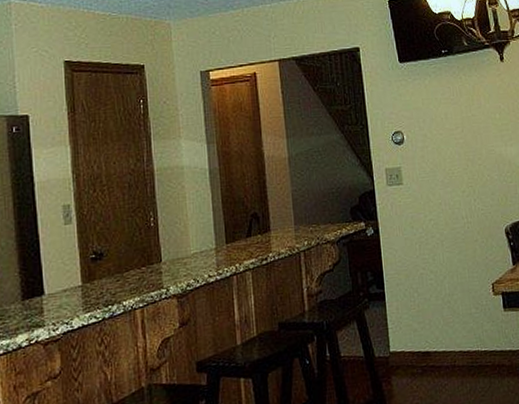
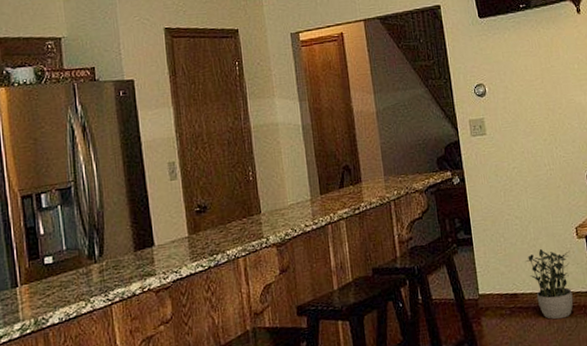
potted plant: none [438,304,488,380] -> present [524,248,574,320]

